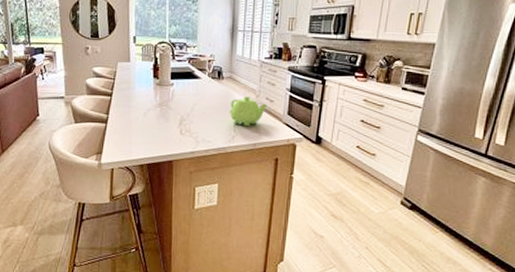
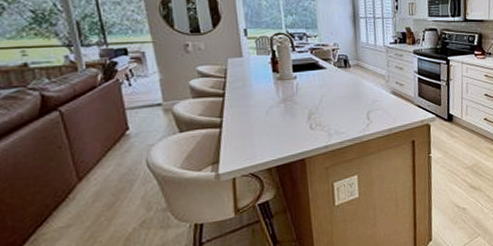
teapot: present [229,96,268,127] -> none [360,82,398,113]

